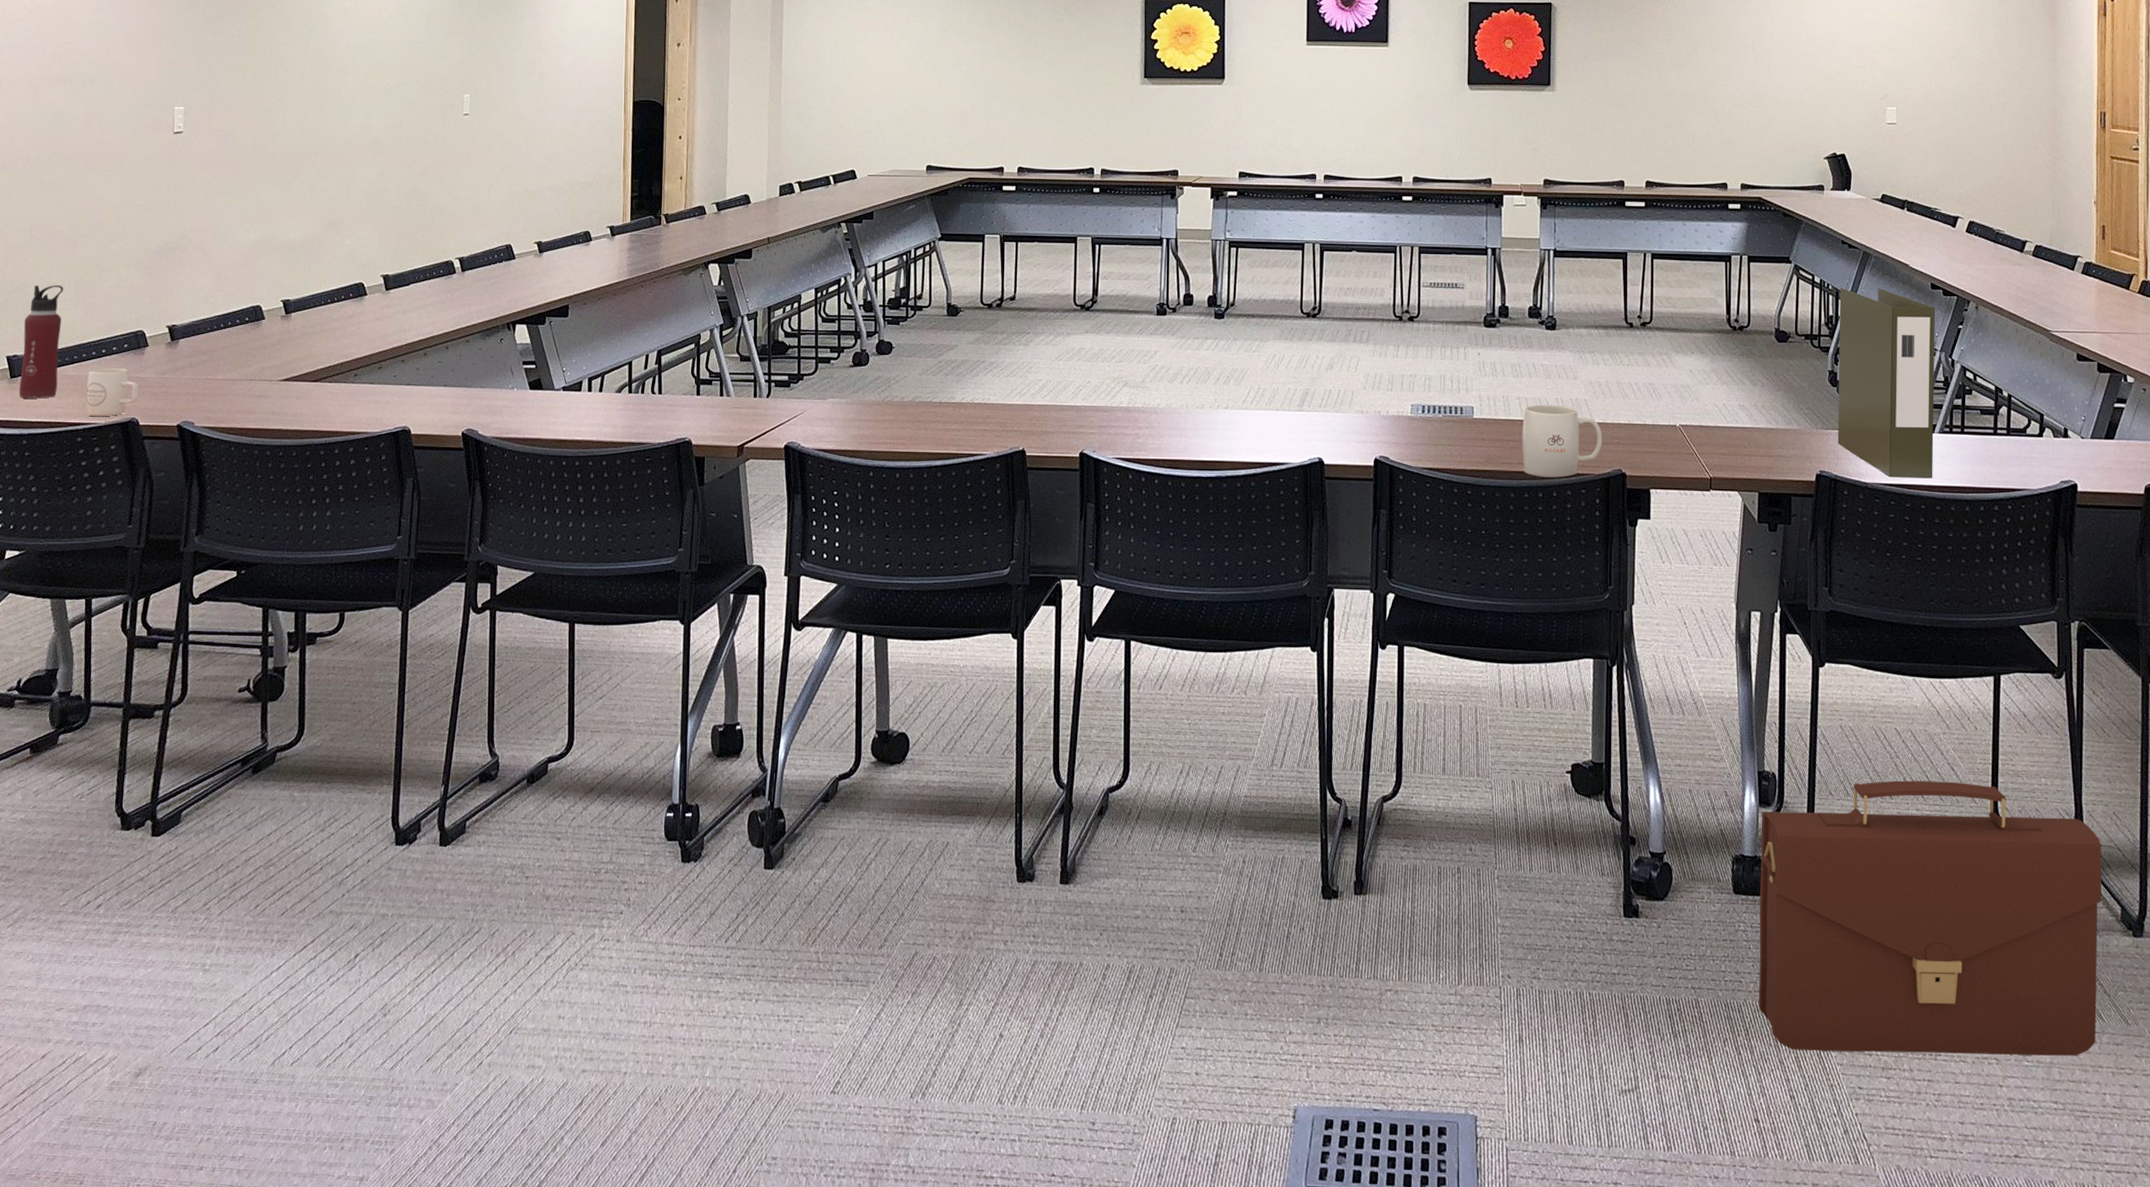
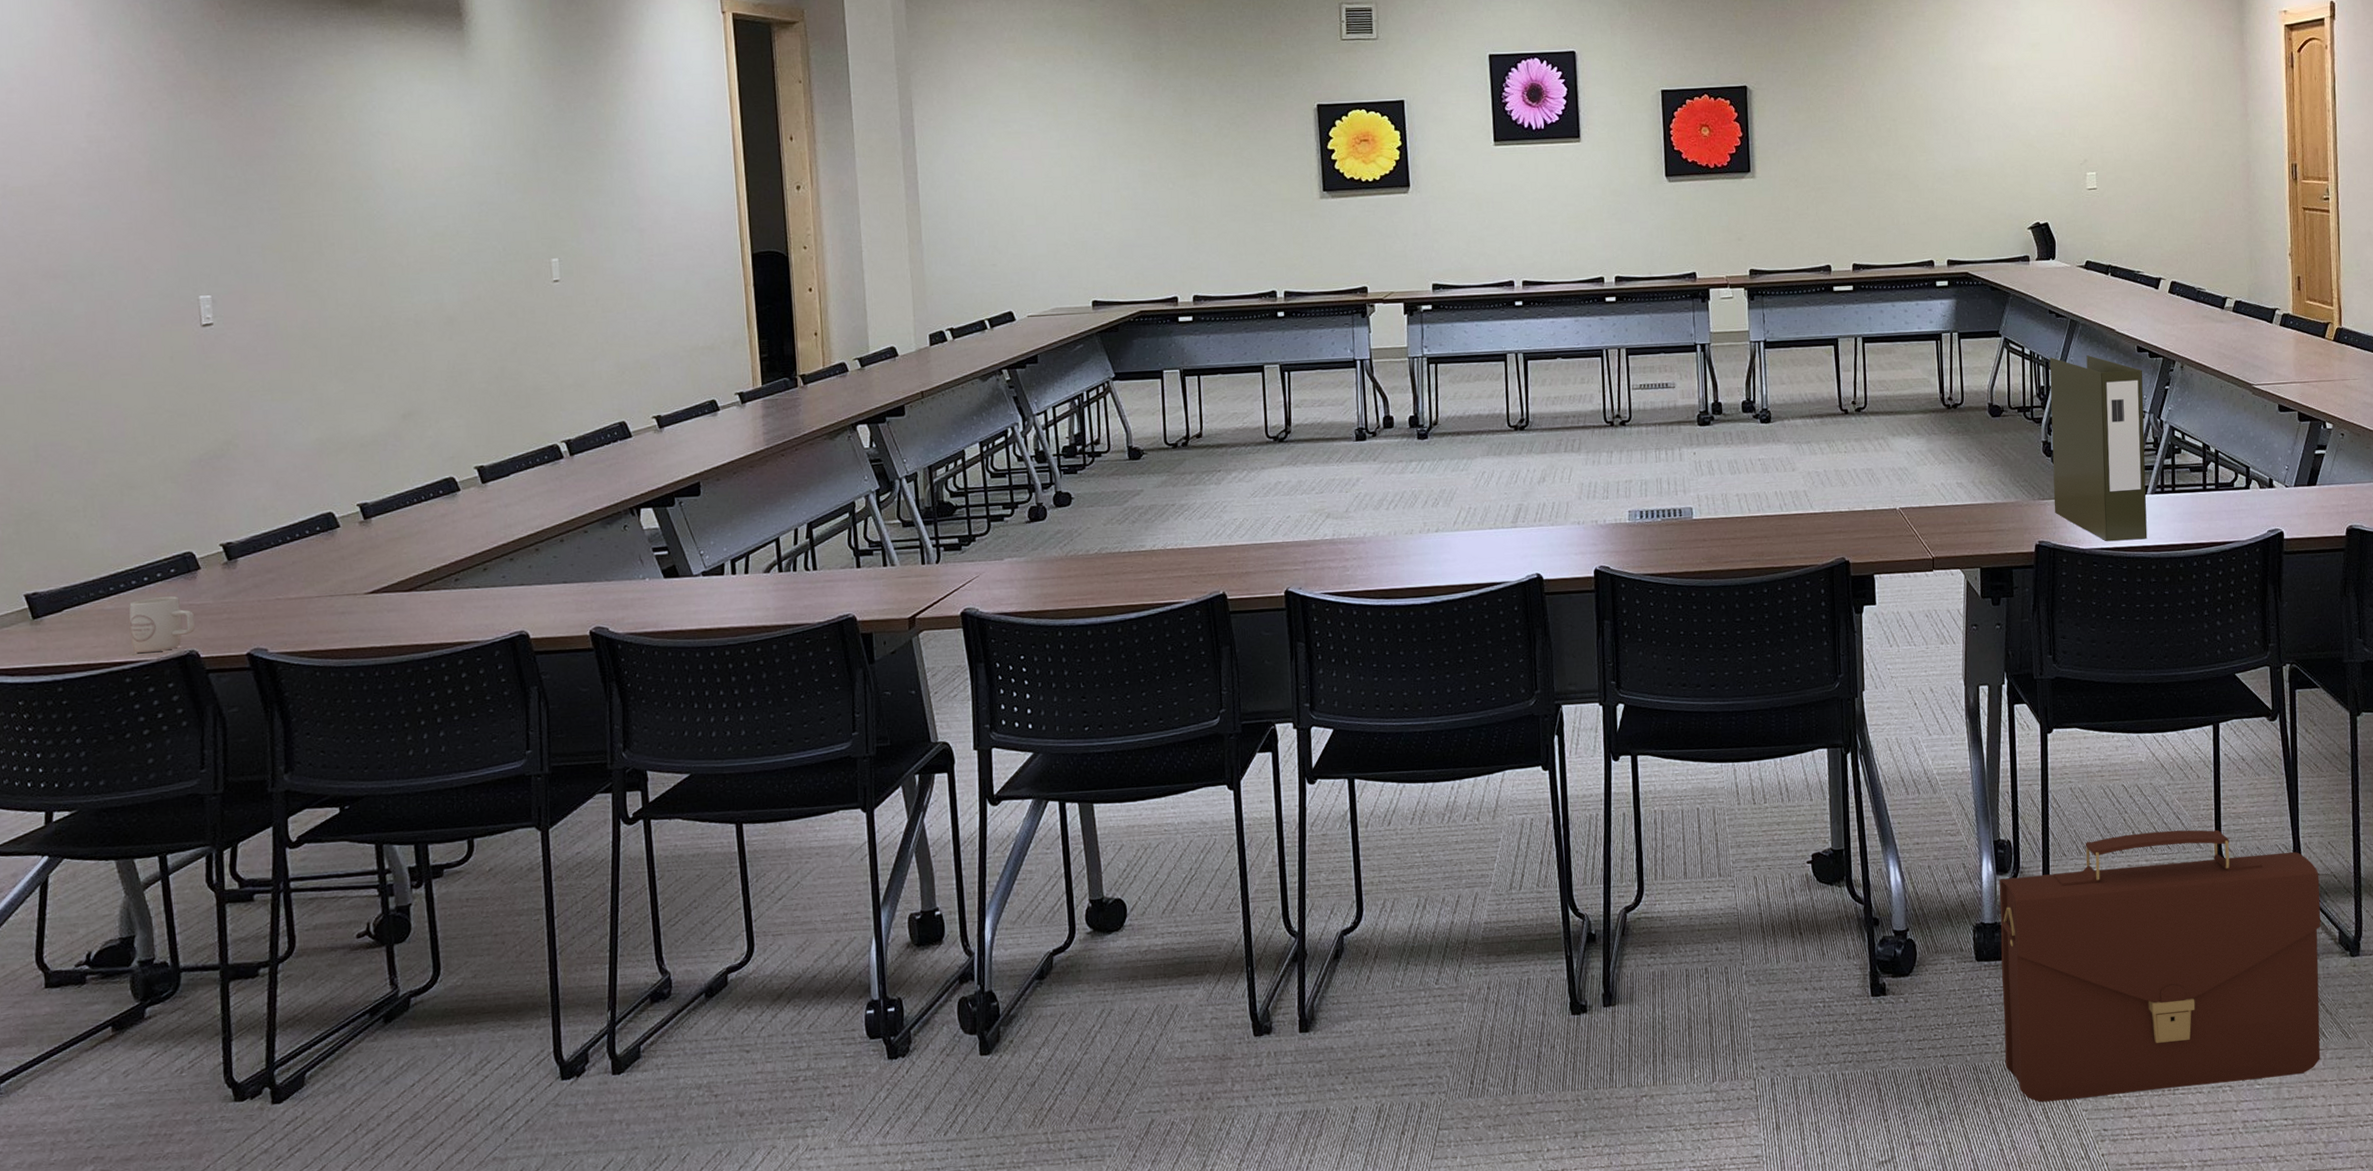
water bottle: present [19,285,64,399] -> none [41,509,93,641]
mug: present [1522,404,1603,479] -> none [1742,498,1825,574]

